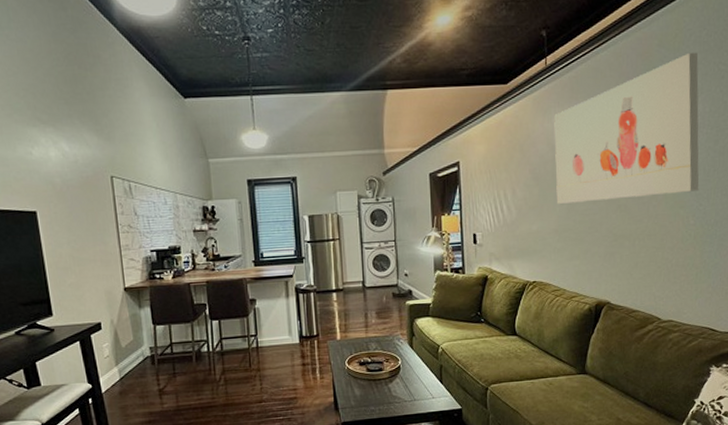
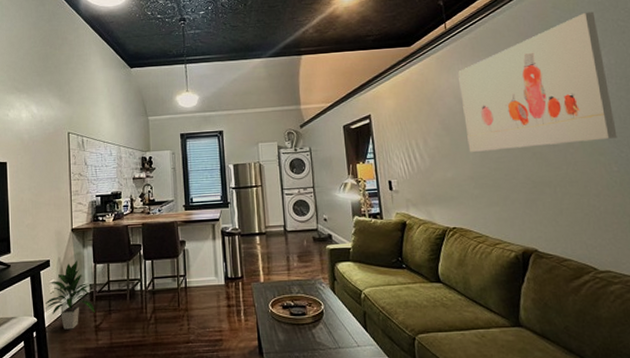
indoor plant: none [100,322,158,395] -> present [45,260,95,330]

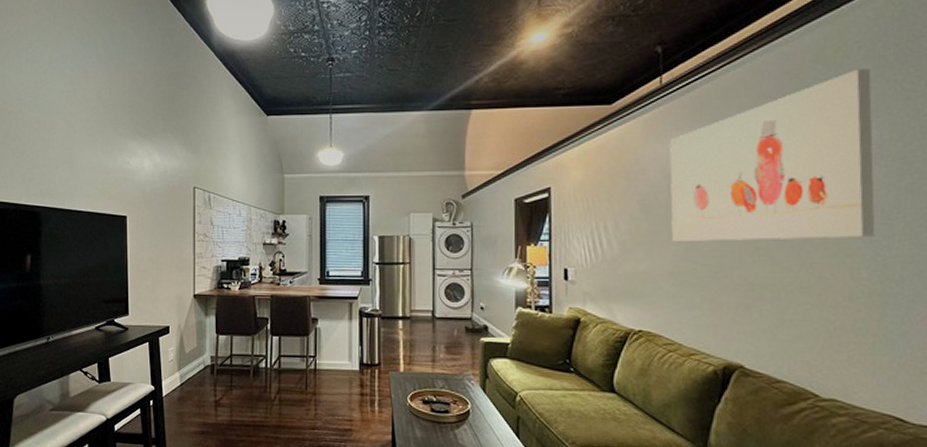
indoor plant: present [45,260,95,330] -> none [164,329,216,402]

